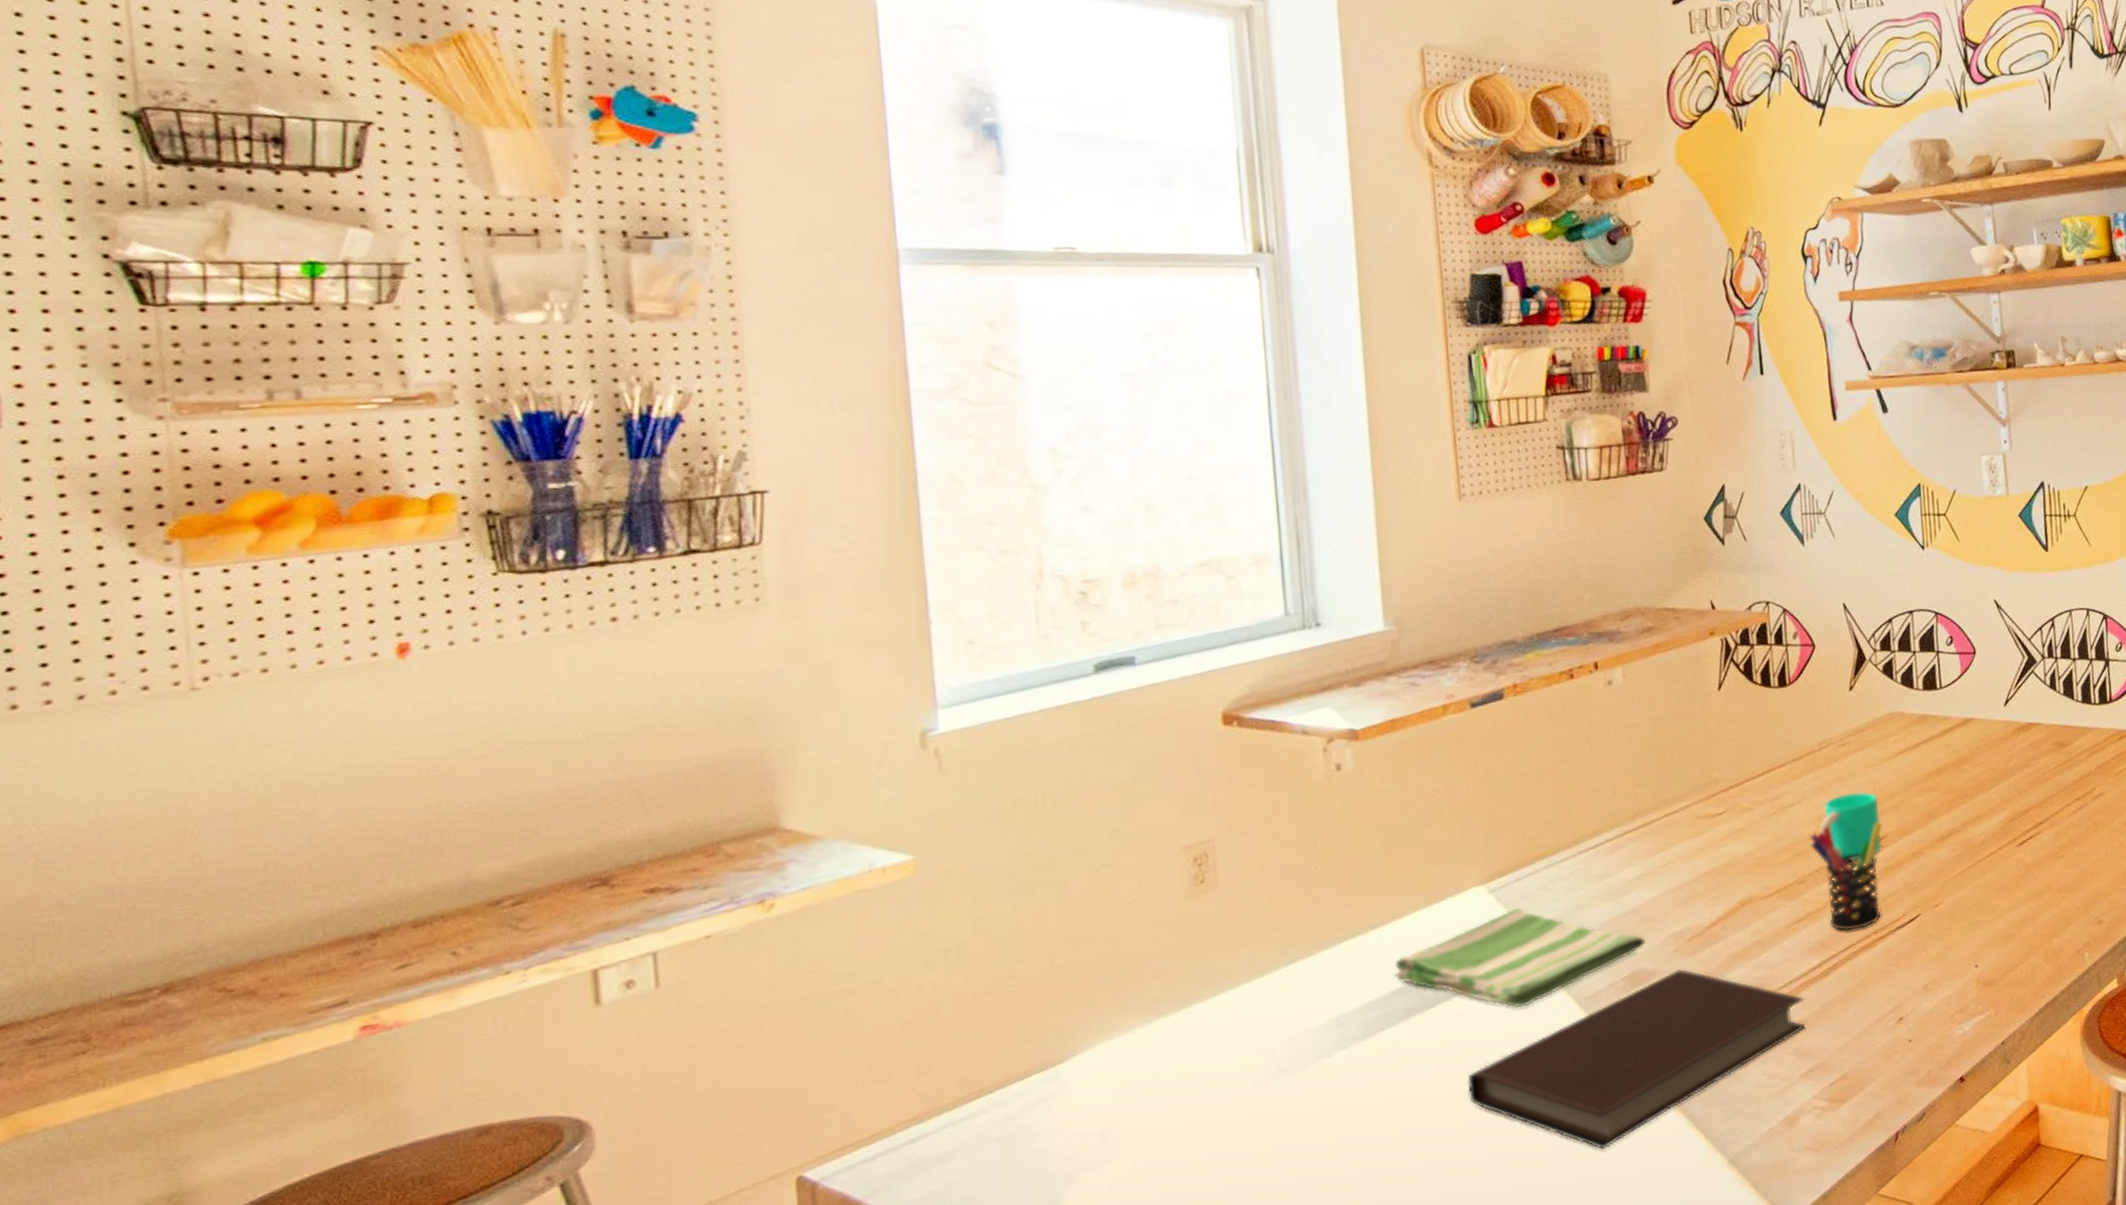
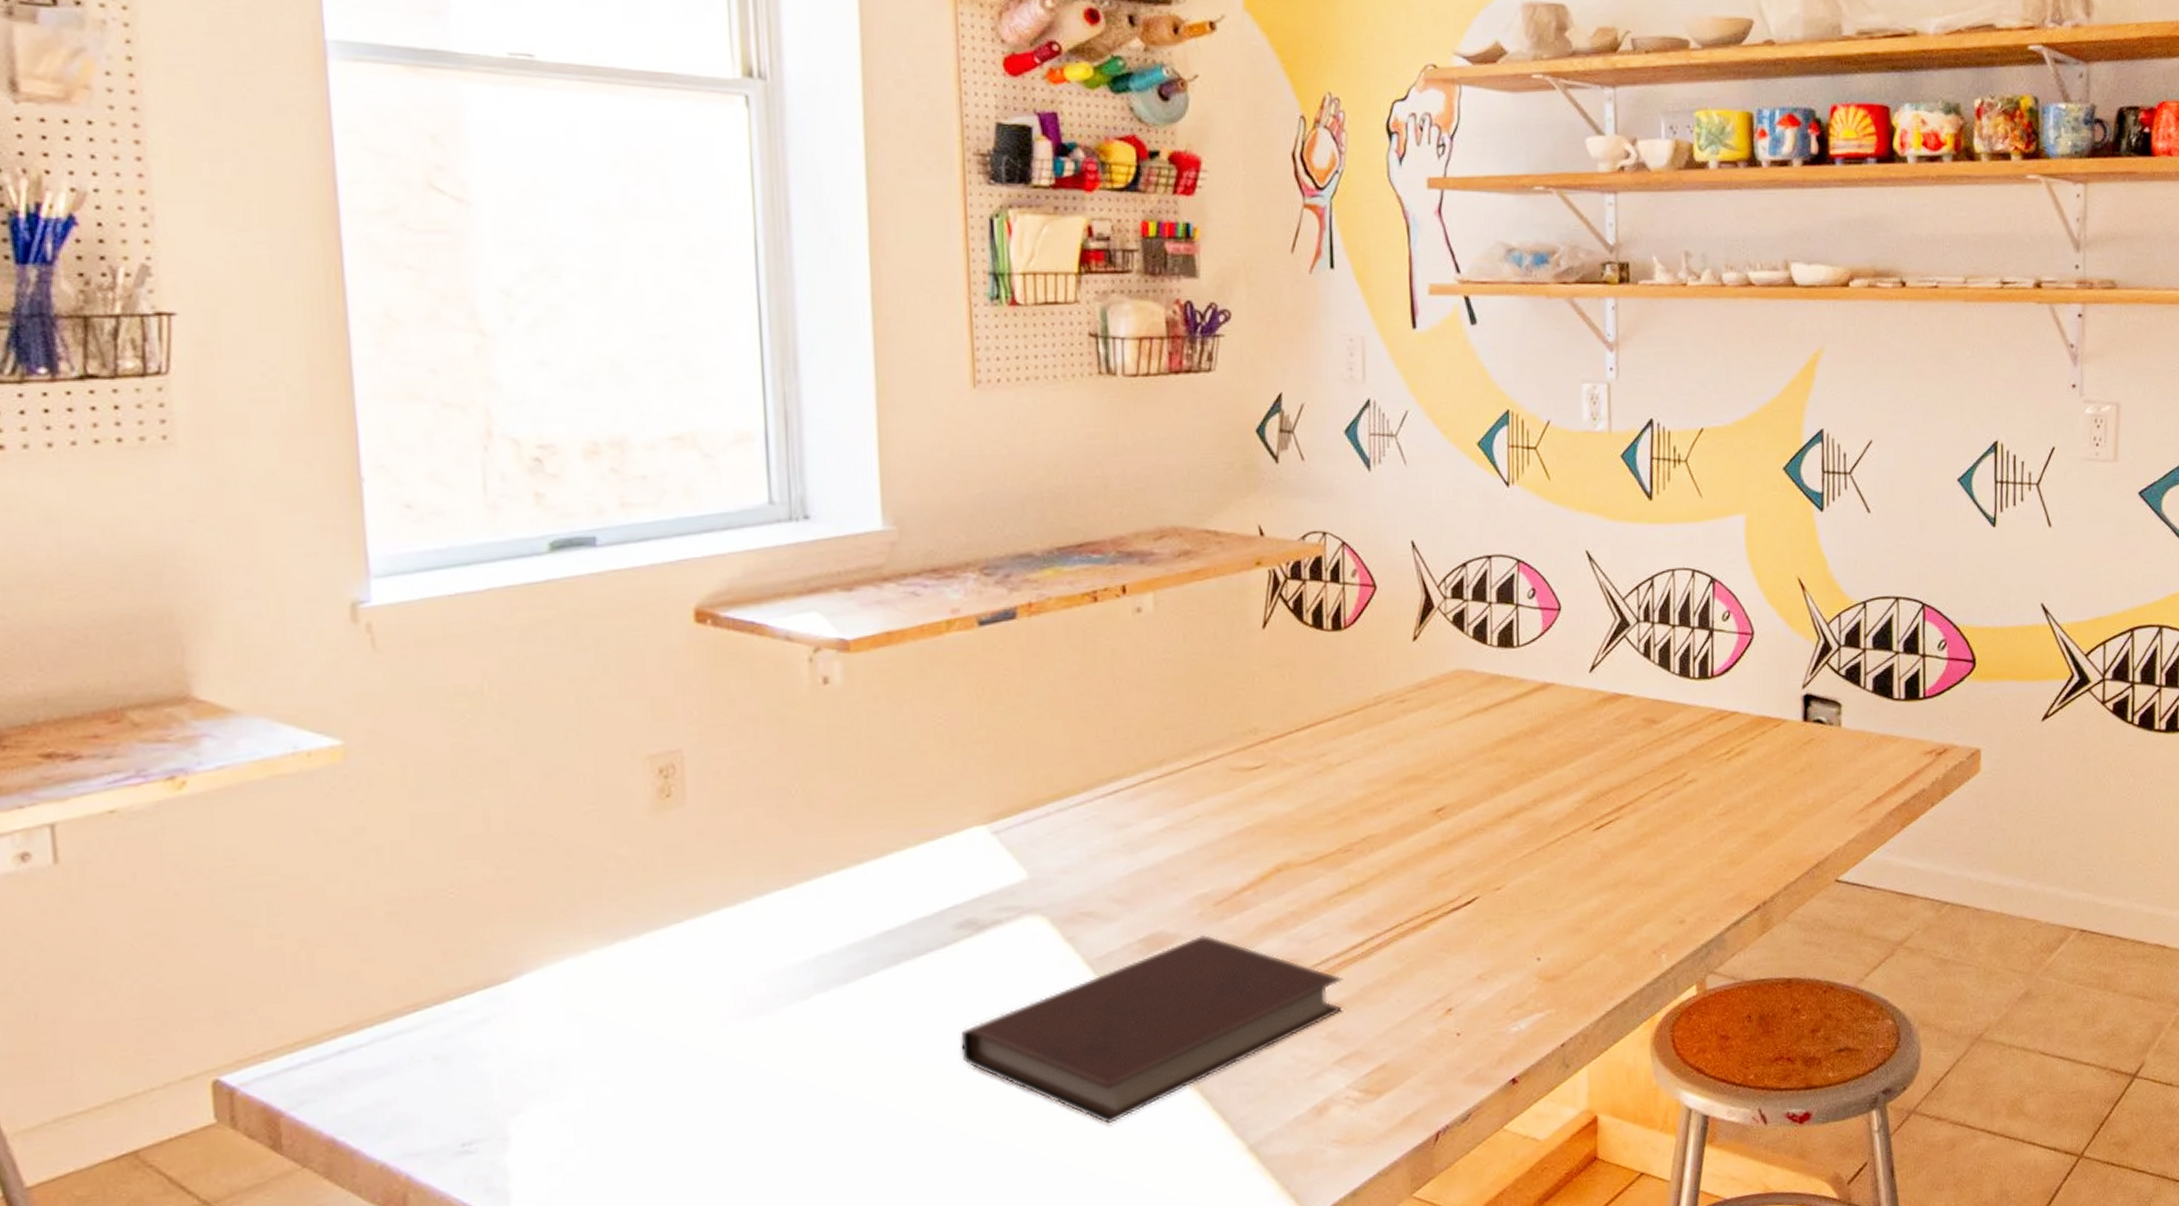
dish towel: present [1394,907,1646,1009] -> none [882,853,1167,964]
pen holder: present [1810,822,1883,931] -> none [1358,791,1443,908]
cup: present [1820,791,1882,862] -> none [1371,755,1440,833]

